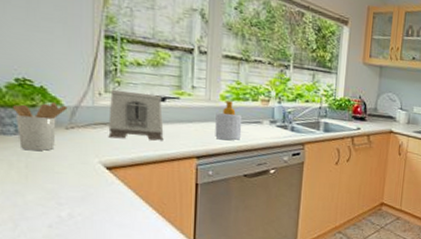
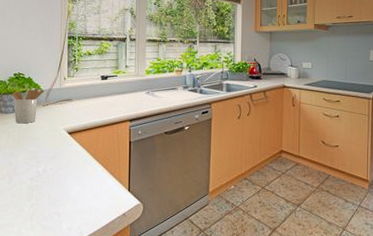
toaster: present [108,89,164,141] -> none [70,74,107,110]
soap bottle: present [215,101,243,140] -> none [142,74,162,104]

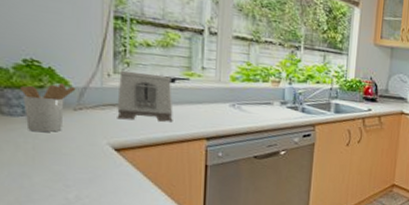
toaster: none [70,74,107,110] -> present [117,70,173,123]

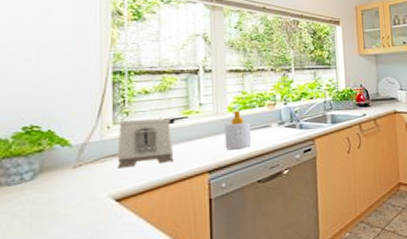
utensil holder: present [21,83,76,132] -> none [19,144,76,197]
soap bottle: none [225,82,253,122] -> present [225,111,252,149]

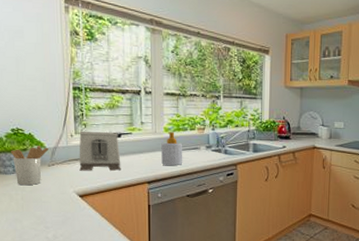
utensil holder: none [19,144,76,197] -> present [11,146,49,185]

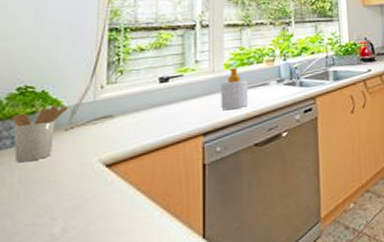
toaster: present [79,131,121,171] -> none [109,77,168,131]

